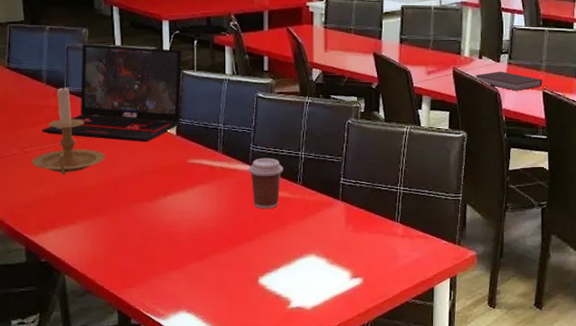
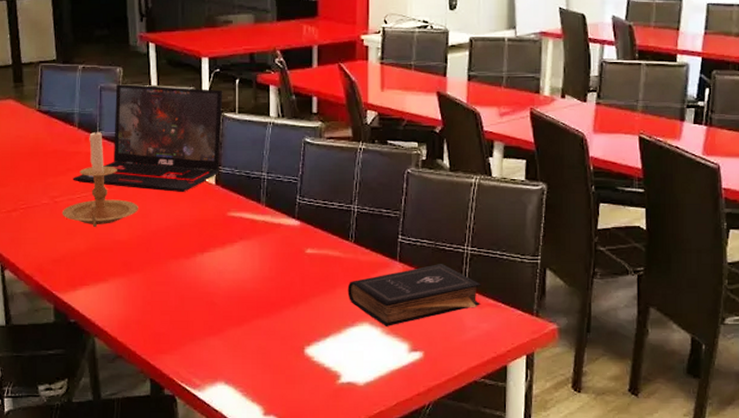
coffee cup: present [248,158,284,209] -> none [294,211,334,270]
book: none [296,202,412,257] -> present [347,264,481,326]
notebook: present [475,71,542,91] -> none [557,112,638,136]

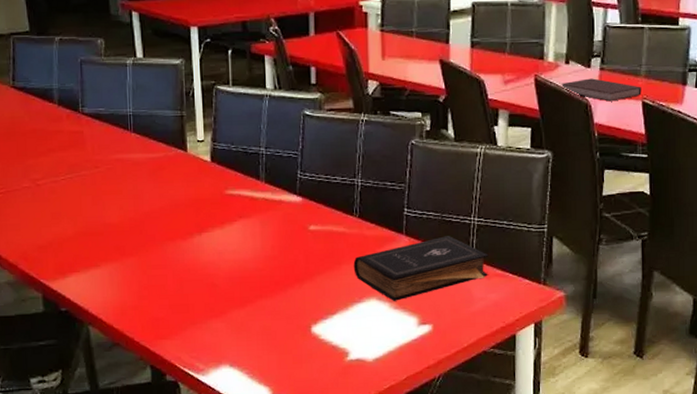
candle holder: present [61,129,139,227] -> none [45,105,130,210]
laptop: present [72,84,223,193] -> none [55,57,215,172]
notebook: none [557,112,638,136] -> present [561,78,642,102]

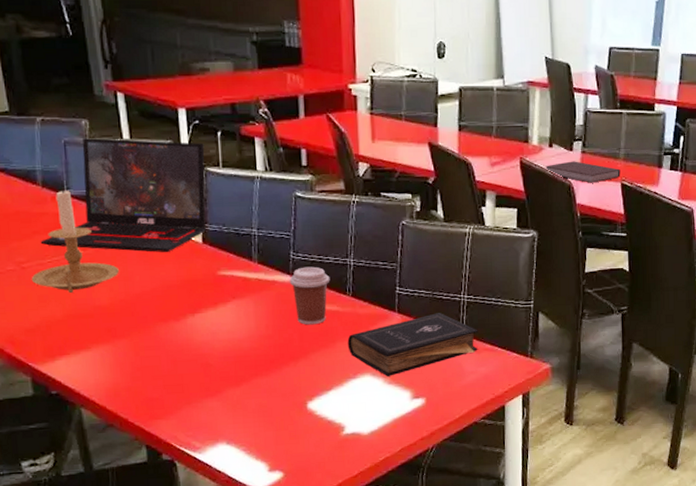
candle holder: none [45,105,130,210] -> present [31,187,120,293]
laptop: none [55,57,215,172] -> present [40,138,206,253]
coffee cup: none [296,186,337,247] -> present [289,266,330,325]

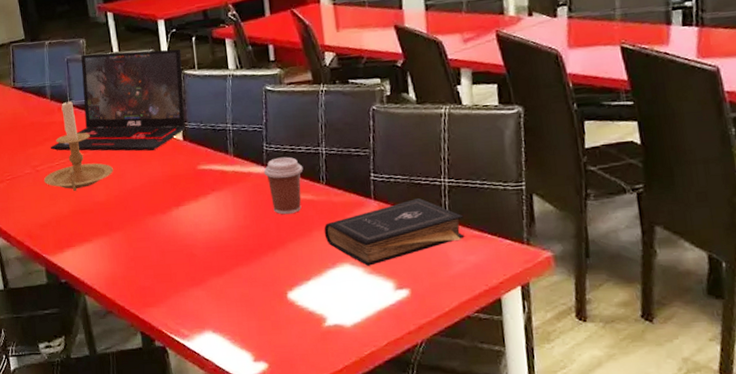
notebook: present [545,161,621,183] -> none [526,27,619,50]

